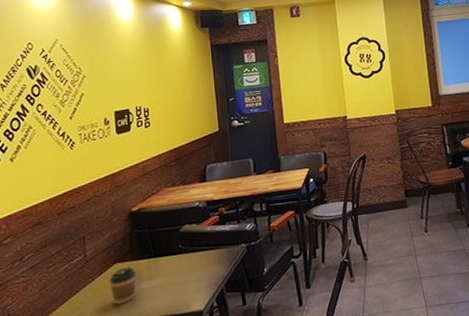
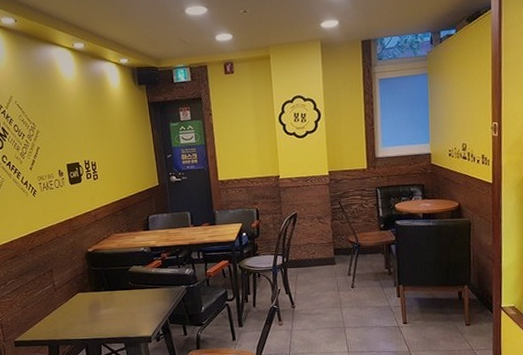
coffee cup: present [109,266,137,305] -> none [74,296,96,326]

